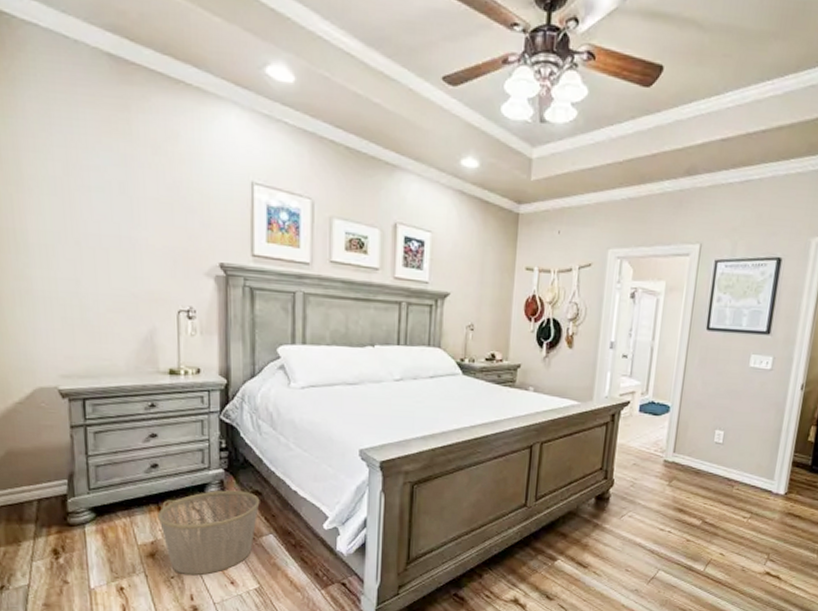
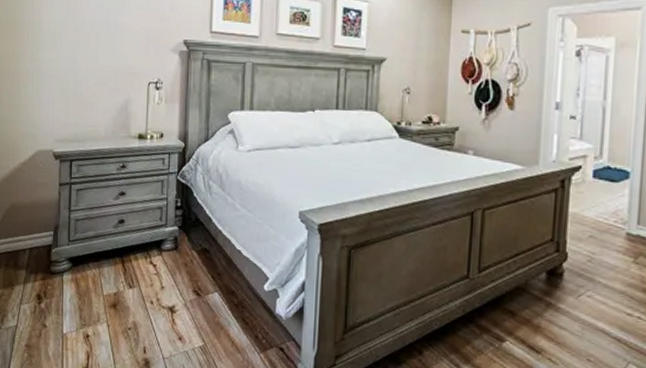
basket: present [158,490,260,576] -> none [121,246,208,329]

